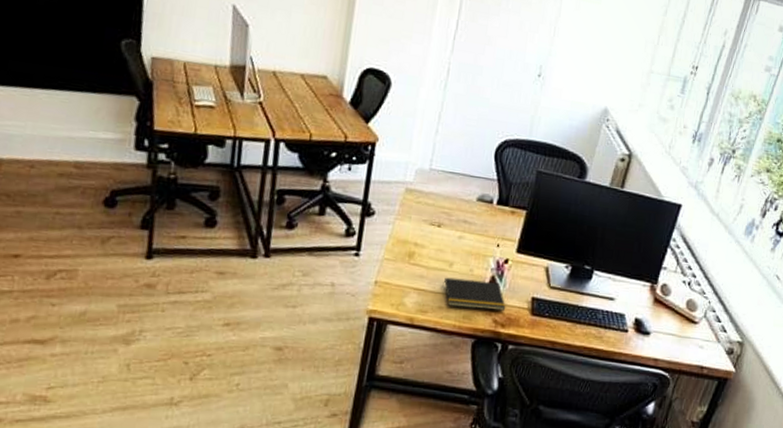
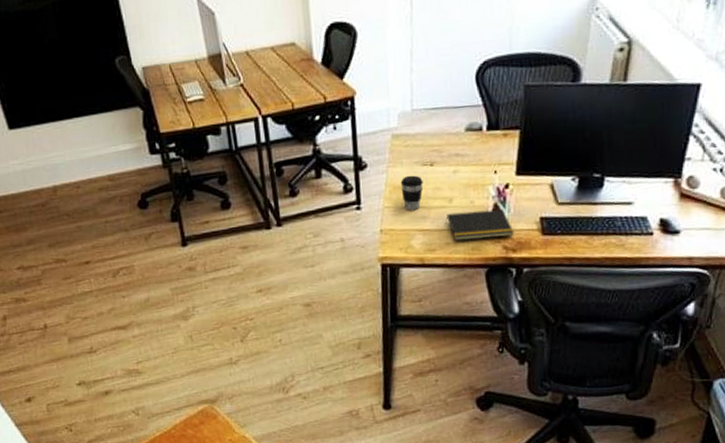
coffee cup: none [404,231,428,267] -> present [400,175,423,210]

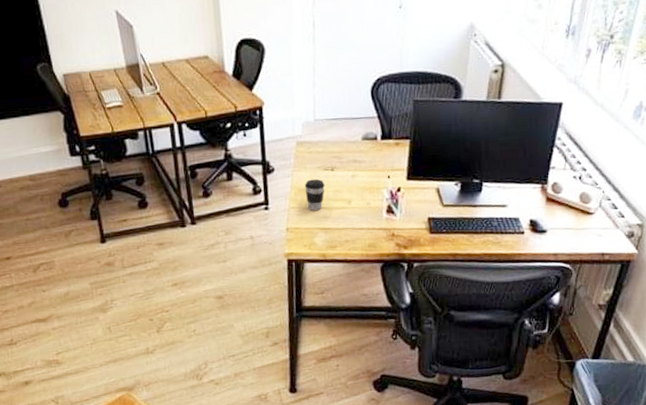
notepad: present [446,209,514,240] -> none [345,210,406,238]

